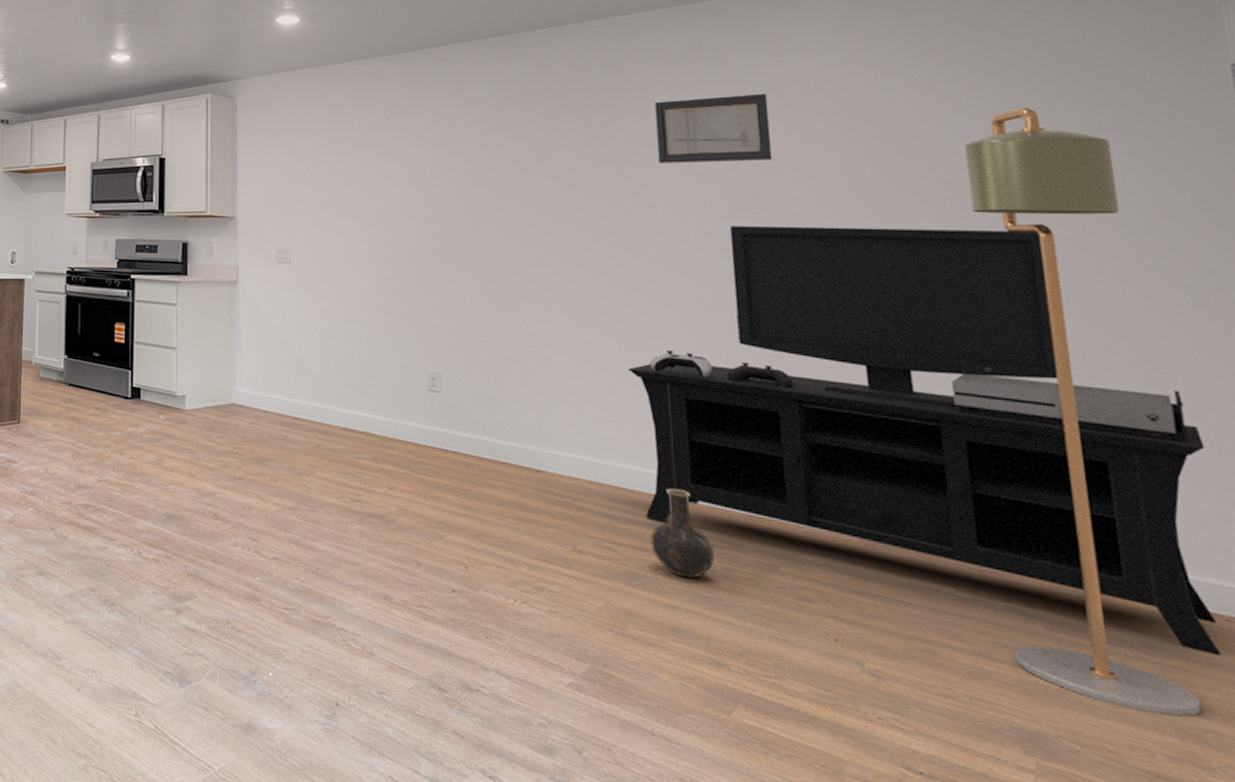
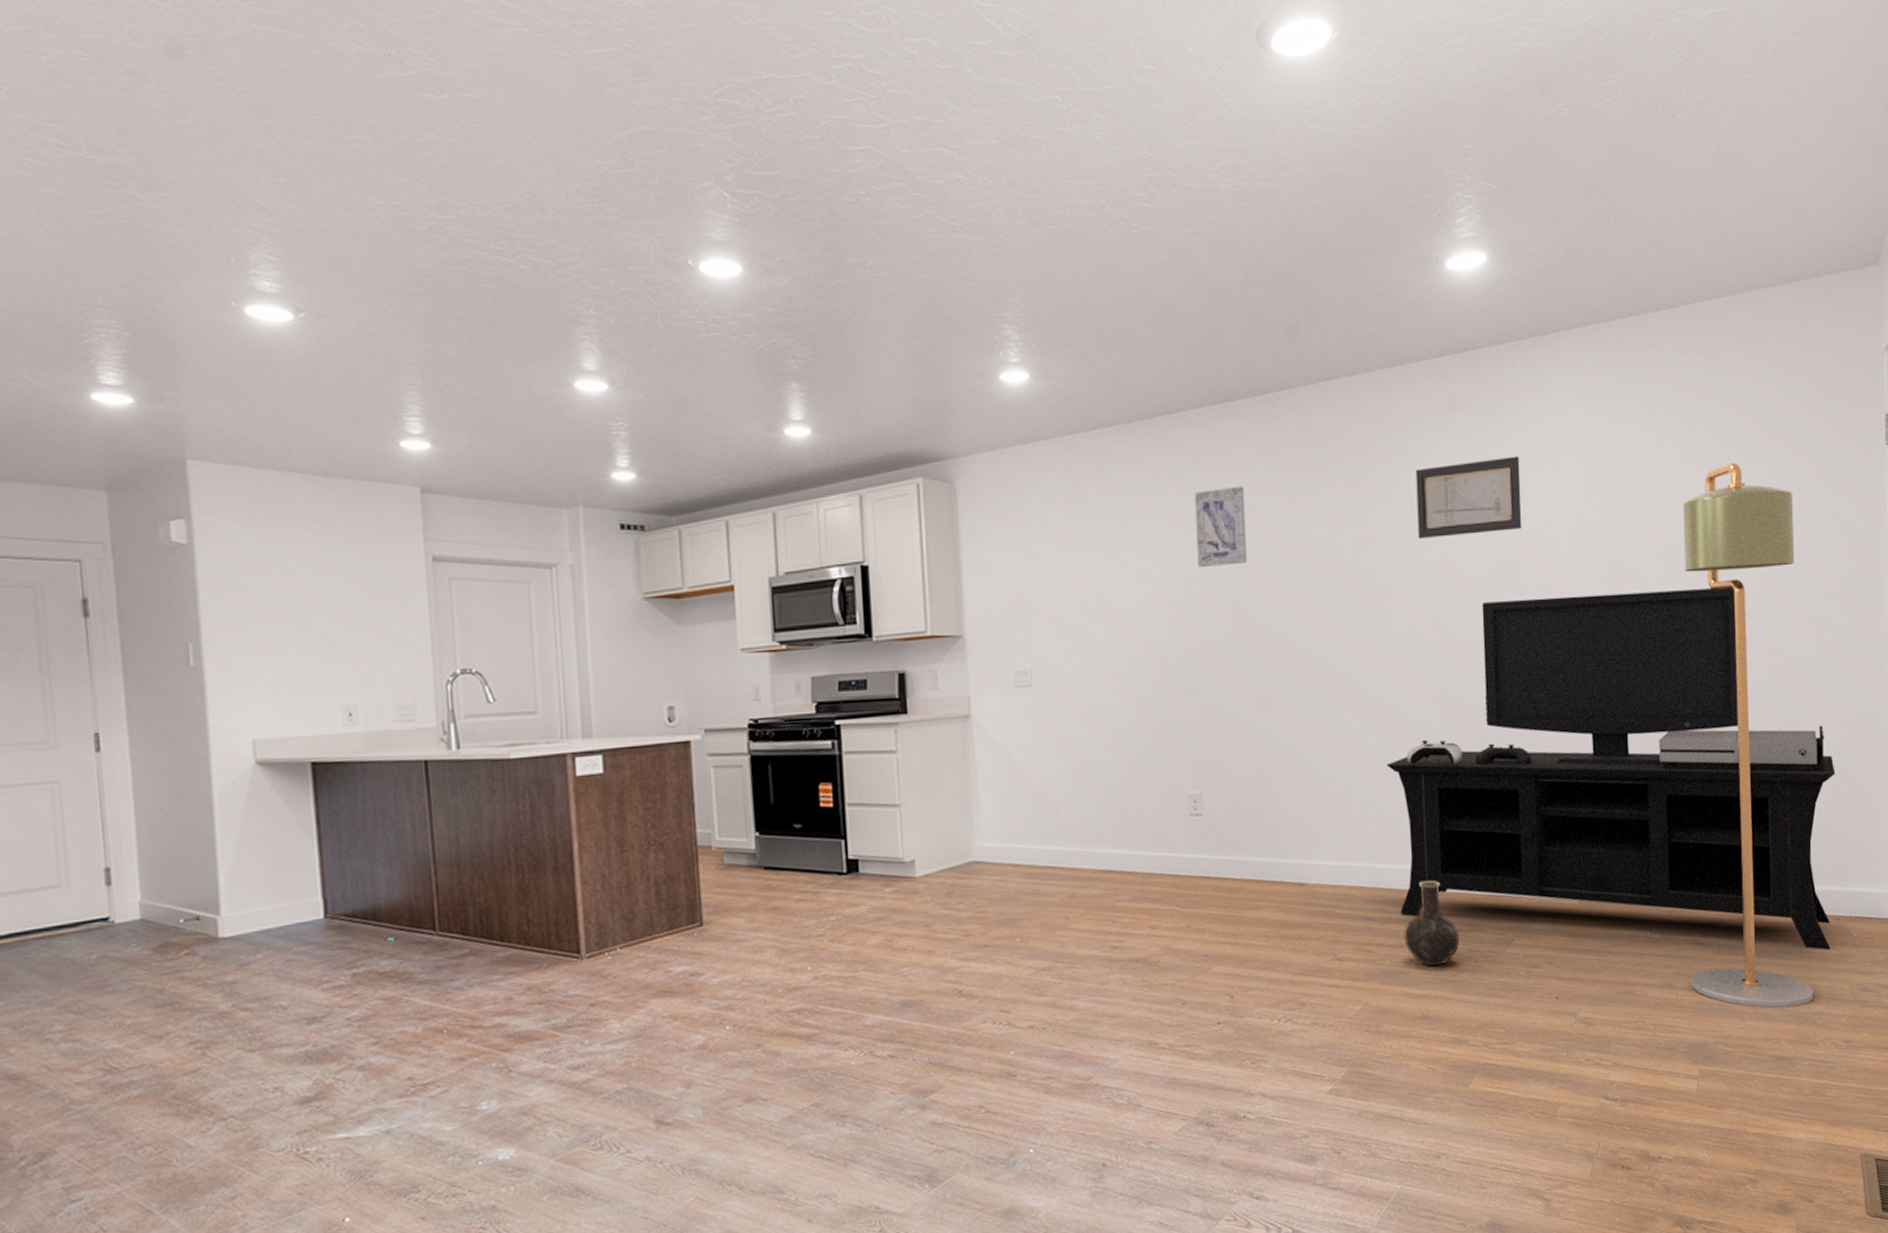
wall art: none [438,110,487,176] -> present [1194,486,1247,567]

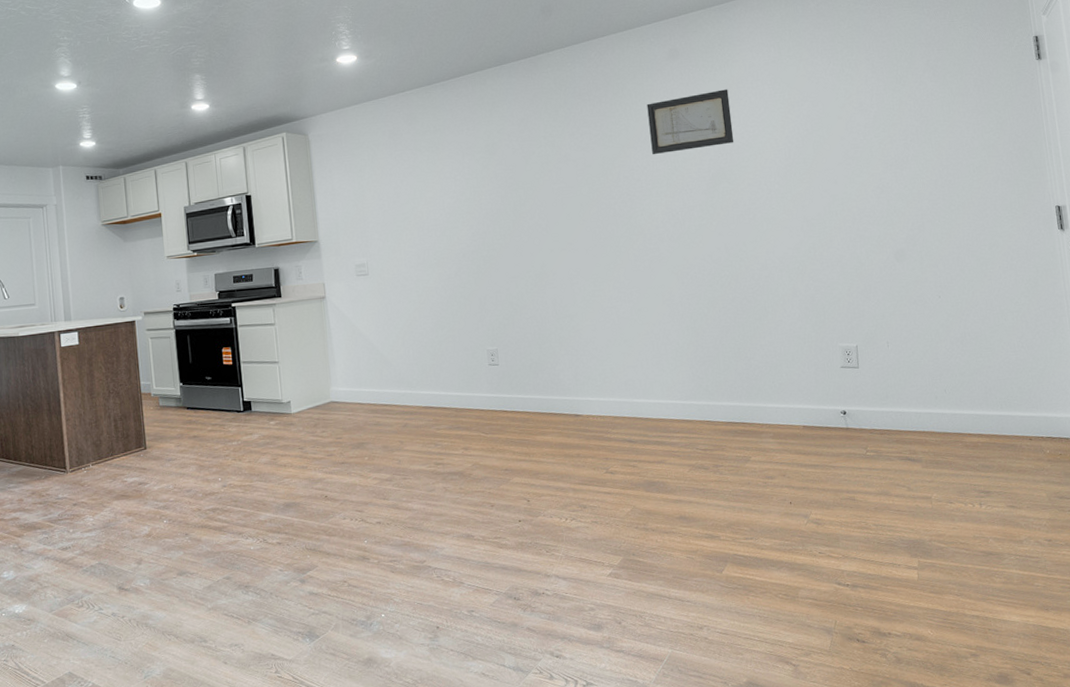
wall art: present [1194,486,1247,567] -> none [480,124,522,184]
media console: present [1386,587,1836,950] -> none [638,179,1027,465]
vase: present [1404,880,1460,967] -> none [661,411,707,478]
floor lamp: present [1682,462,1814,1008] -> none [864,82,1015,512]

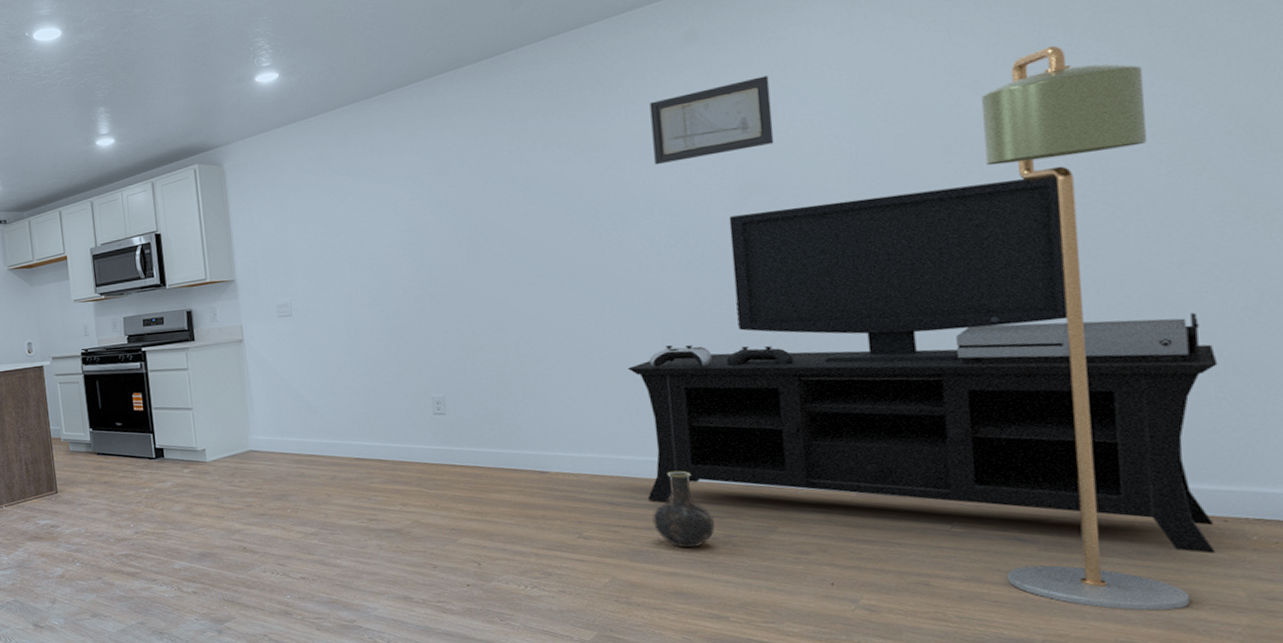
media console: none [638,179,1027,465] -> present [628,177,1218,554]
vase: none [661,411,707,478] -> present [652,471,715,548]
floor lamp: none [864,82,1015,512] -> present [980,45,1191,611]

